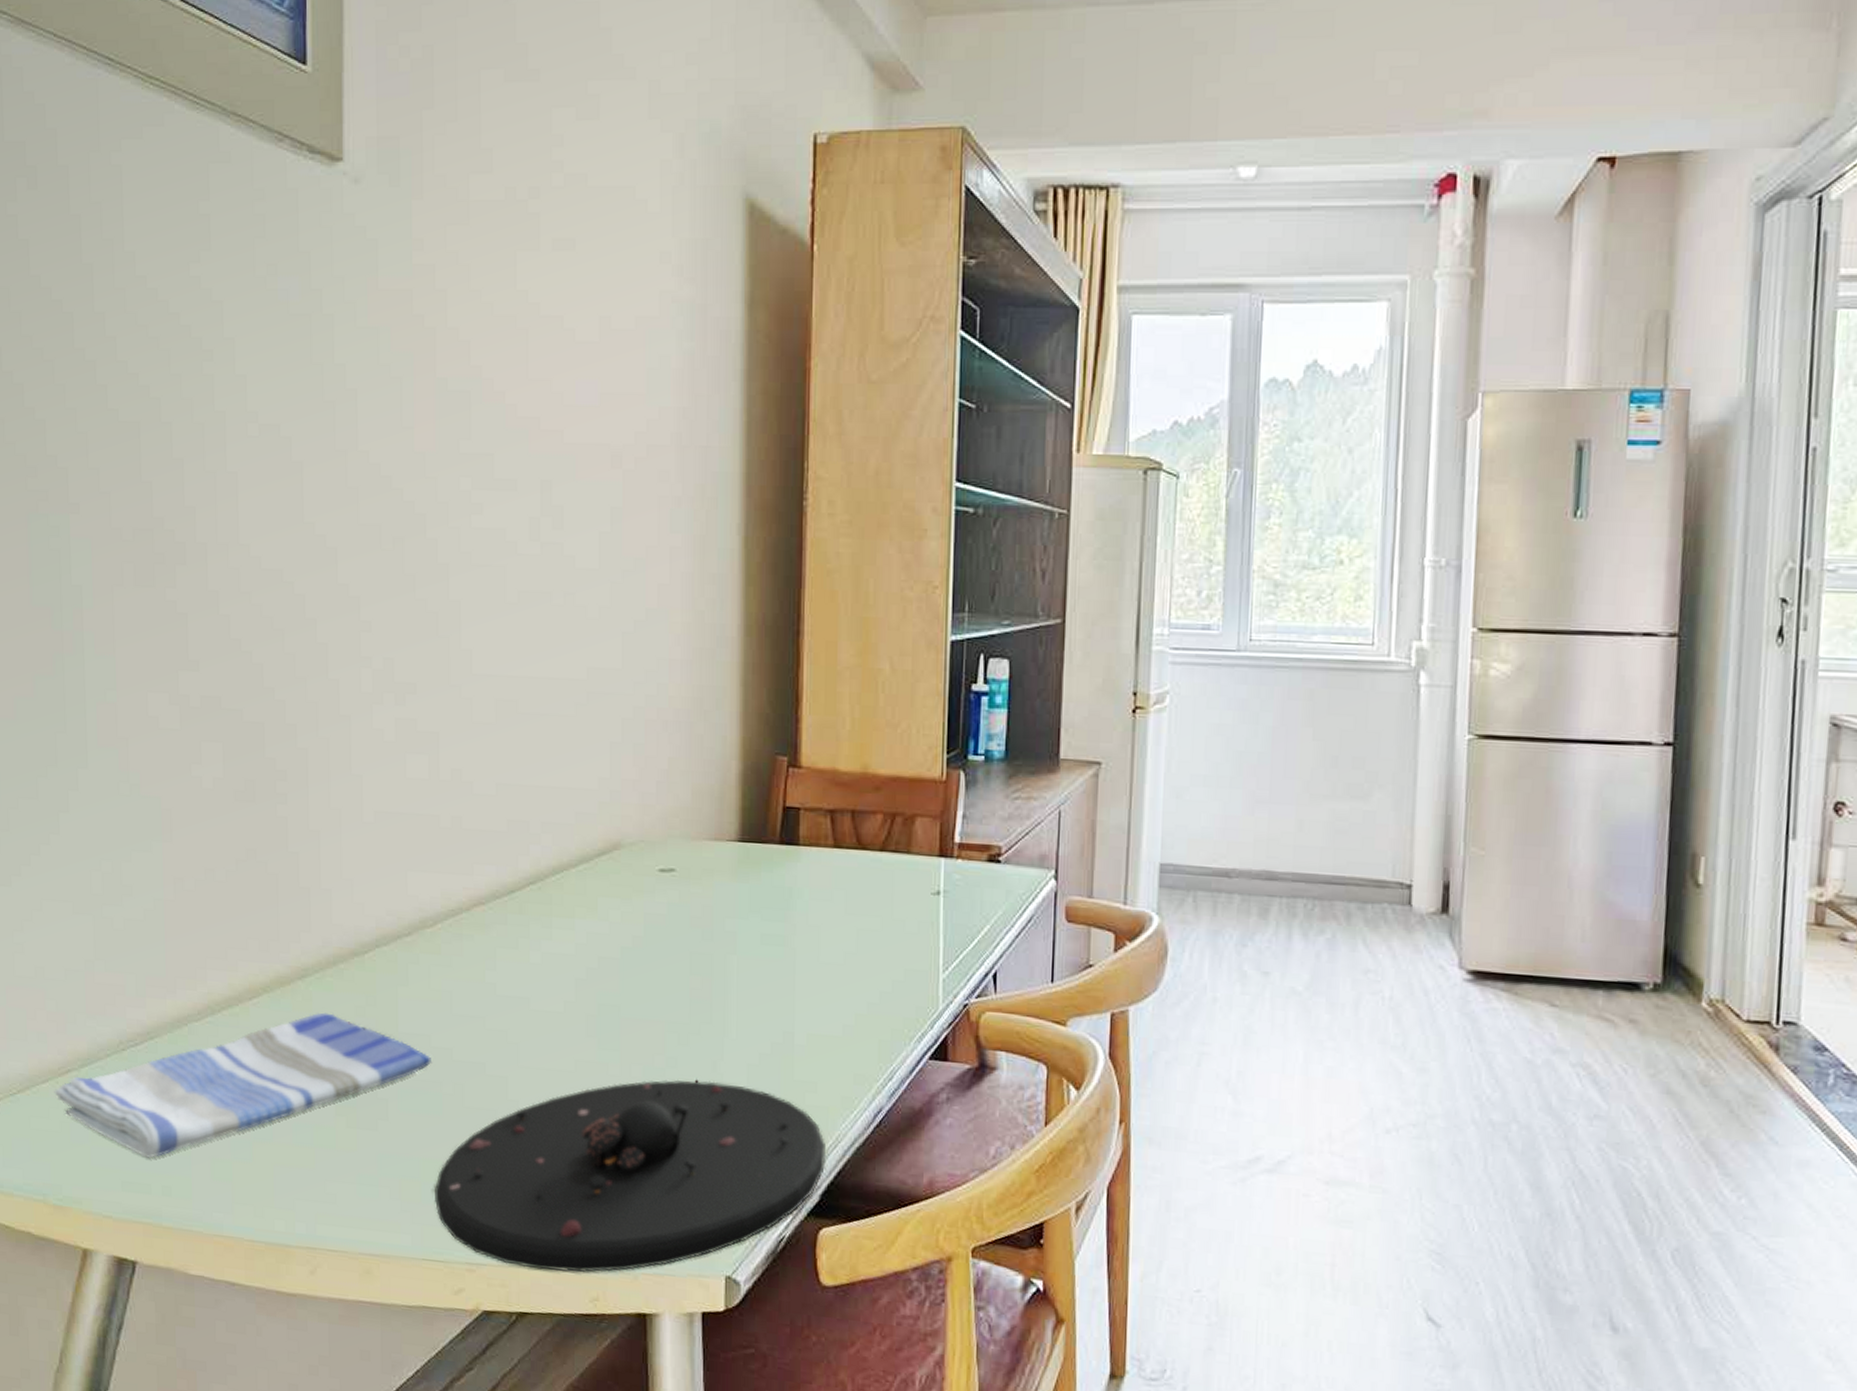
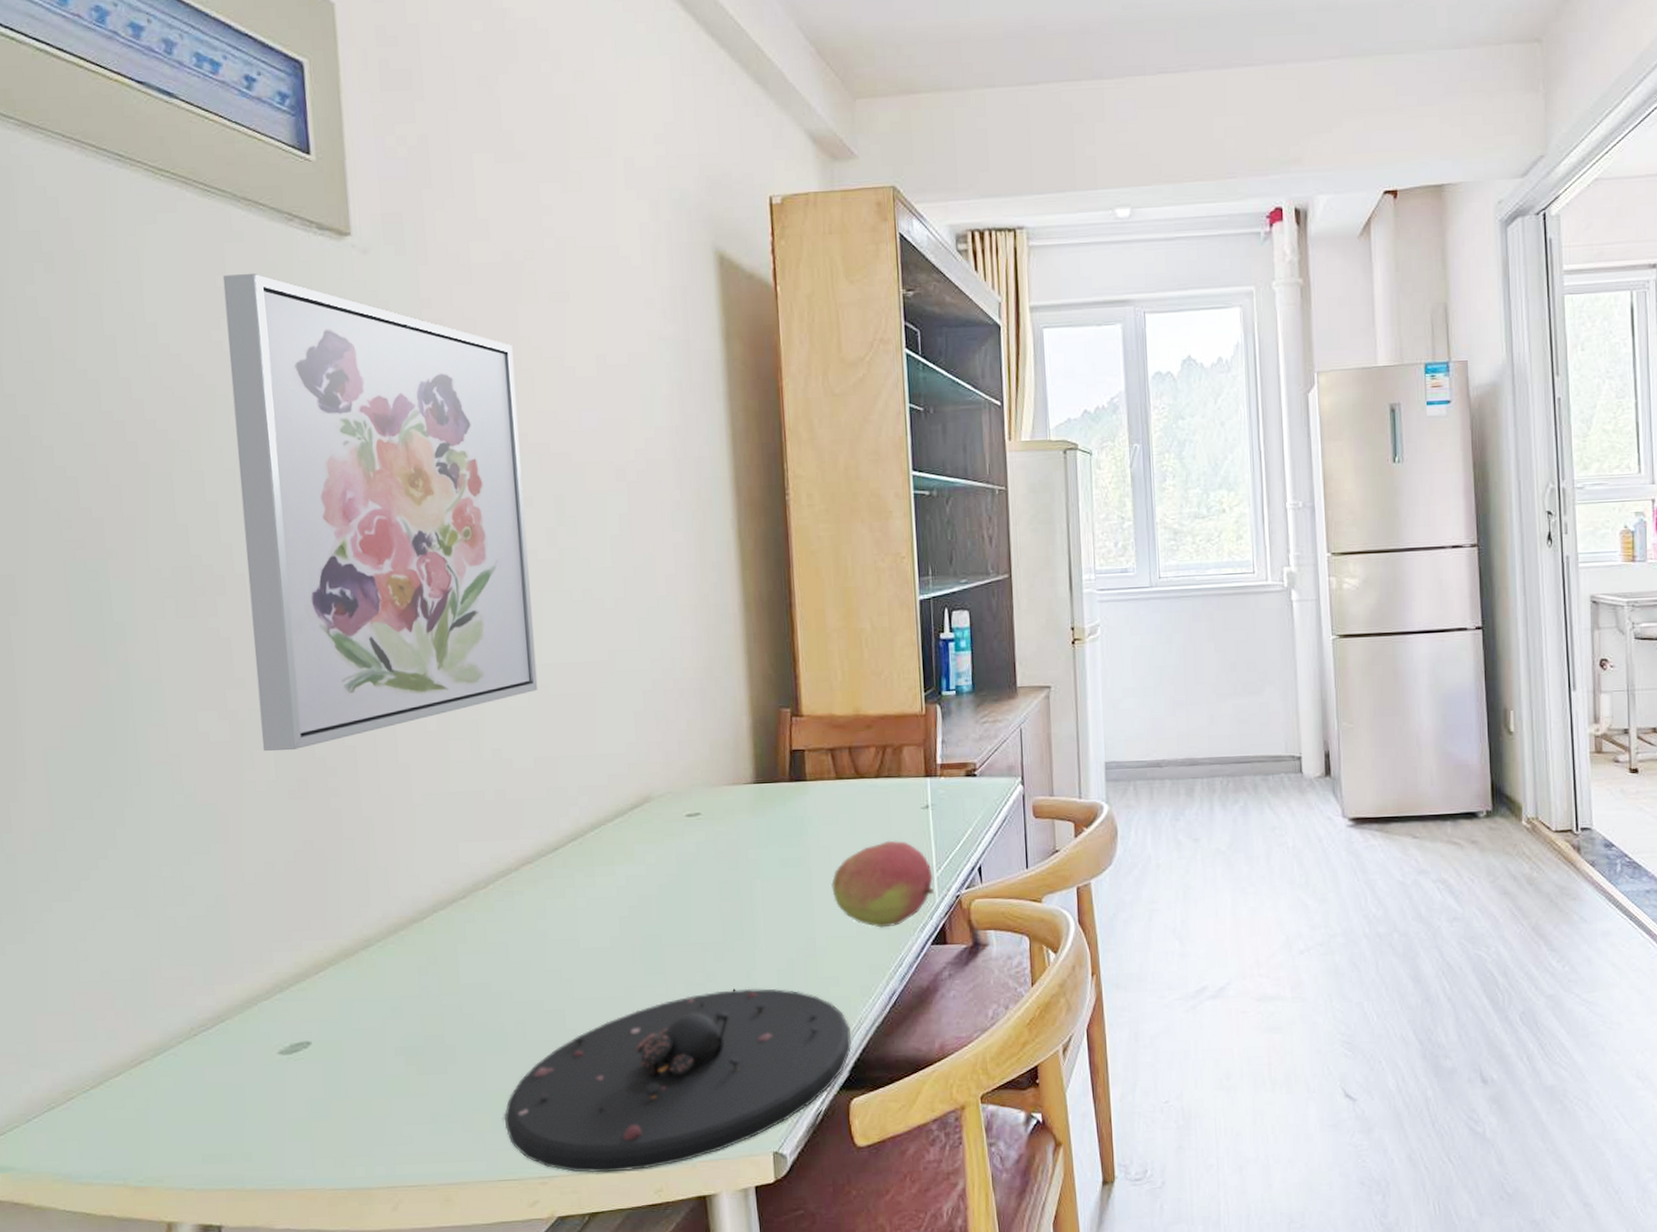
dish towel: present [54,1012,431,1158] -> none [128,975,493,1130]
wall art: none [206,199,508,747] -> present [222,273,538,751]
fruit: none [818,927,939,1032] -> present [831,840,934,928]

